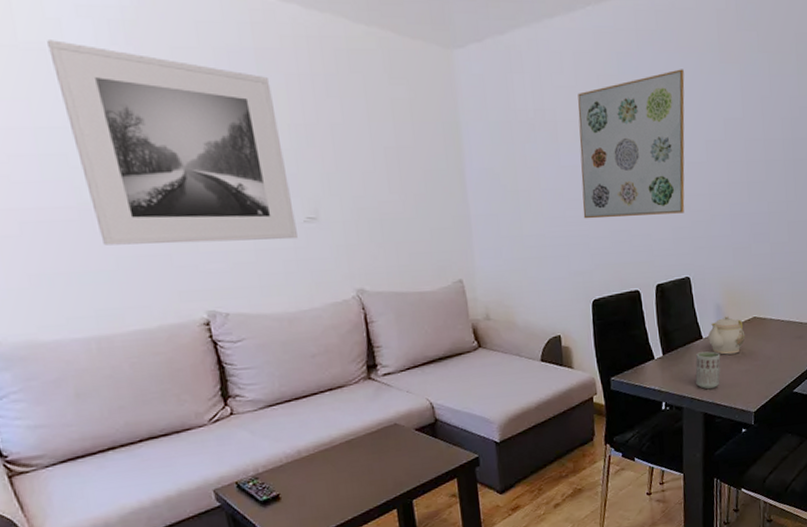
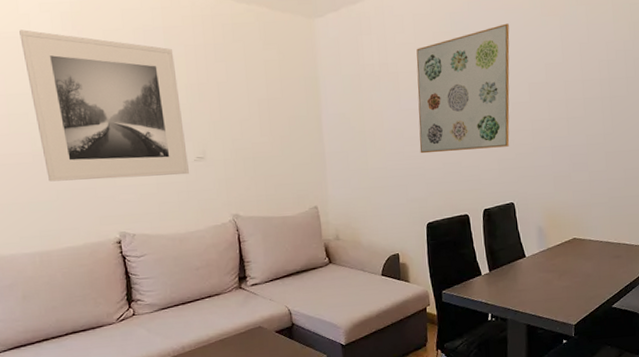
cup: present [695,351,721,390] -> none [519,268,543,303]
teapot: present [708,315,746,355] -> none [531,236,566,272]

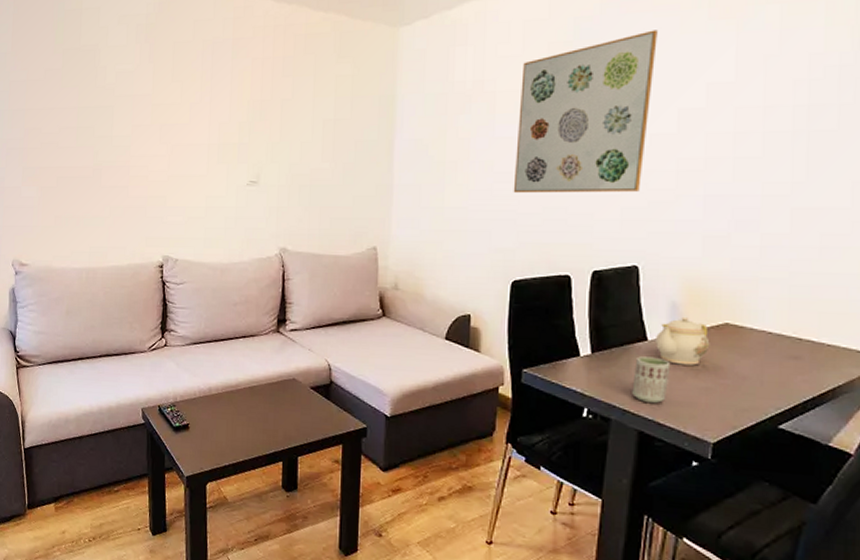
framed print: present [19,30,189,182] -> none [97,42,241,200]
cup: none [519,268,543,303] -> present [632,356,671,404]
teapot: none [531,236,566,272] -> present [656,316,710,365]

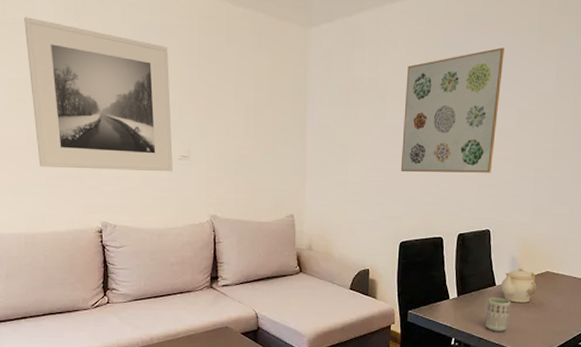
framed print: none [97,42,241,200] -> present [24,17,173,172]

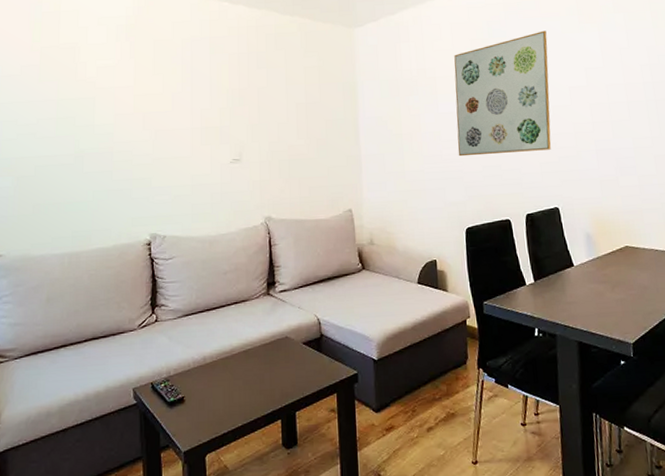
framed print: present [24,17,173,172] -> none [77,41,224,183]
cup: present [485,298,511,332] -> none [567,279,594,318]
teapot: present [501,267,537,303] -> none [579,244,618,283]

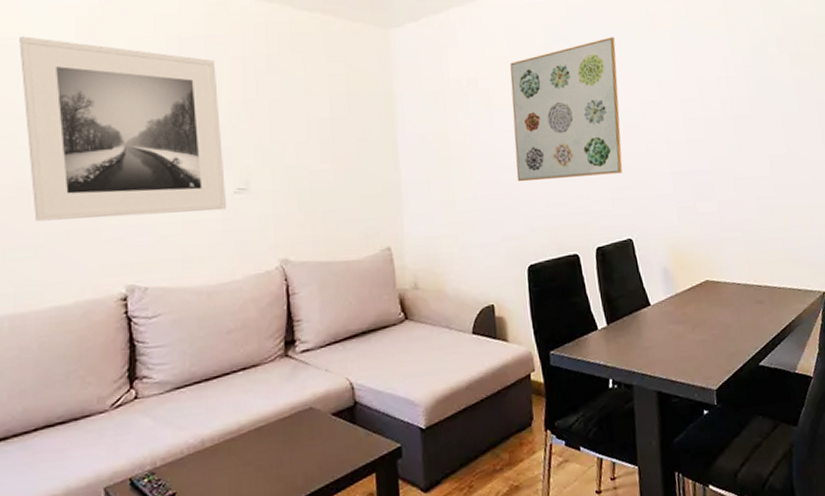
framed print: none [77,41,224,183] -> present [19,36,226,221]

